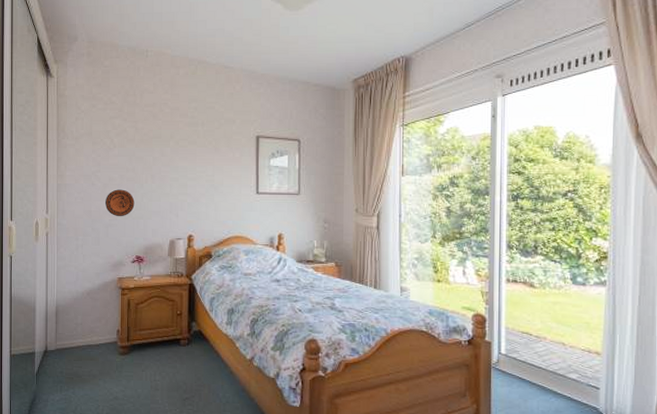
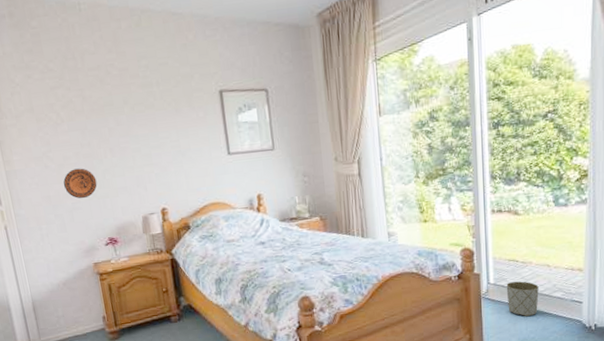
planter: none [518,356,553,395] -> present [506,281,539,317]

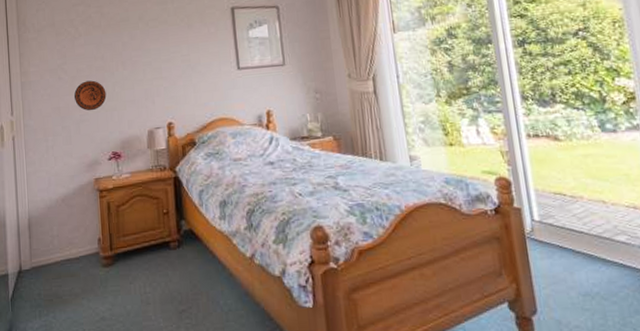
planter: present [506,281,539,317] -> none [554,219,599,265]

